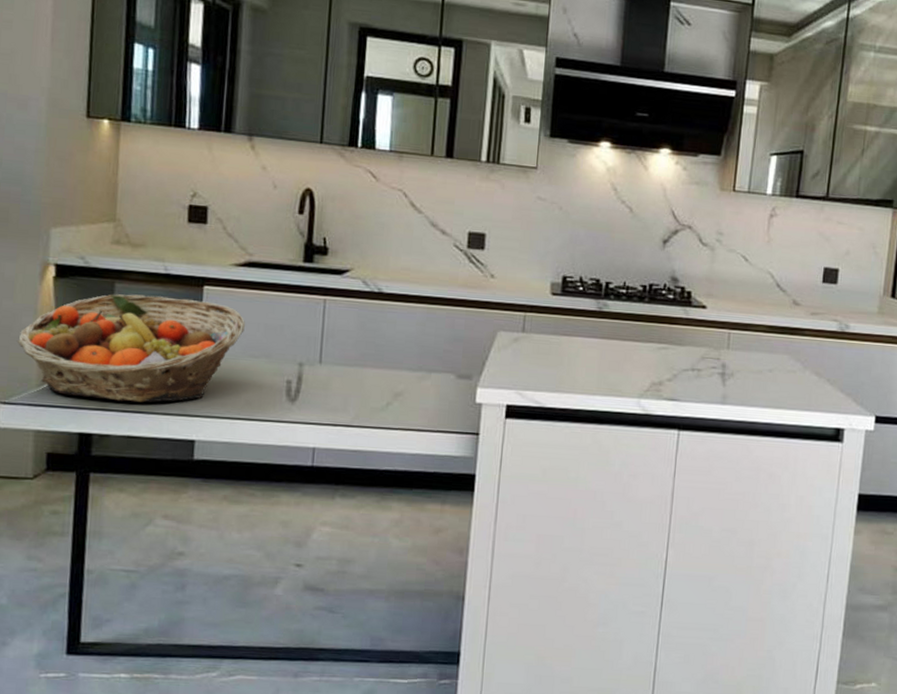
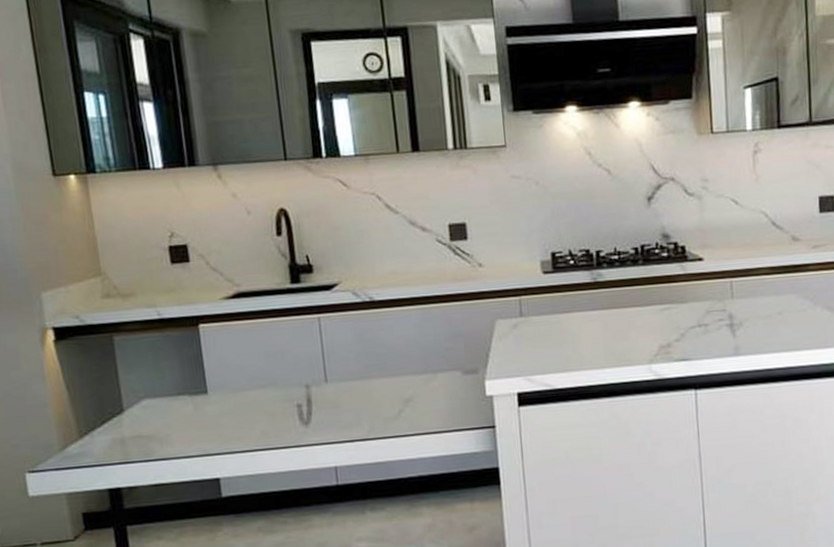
fruit basket: present [17,294,245,403] -> none [32,339,247,454]

